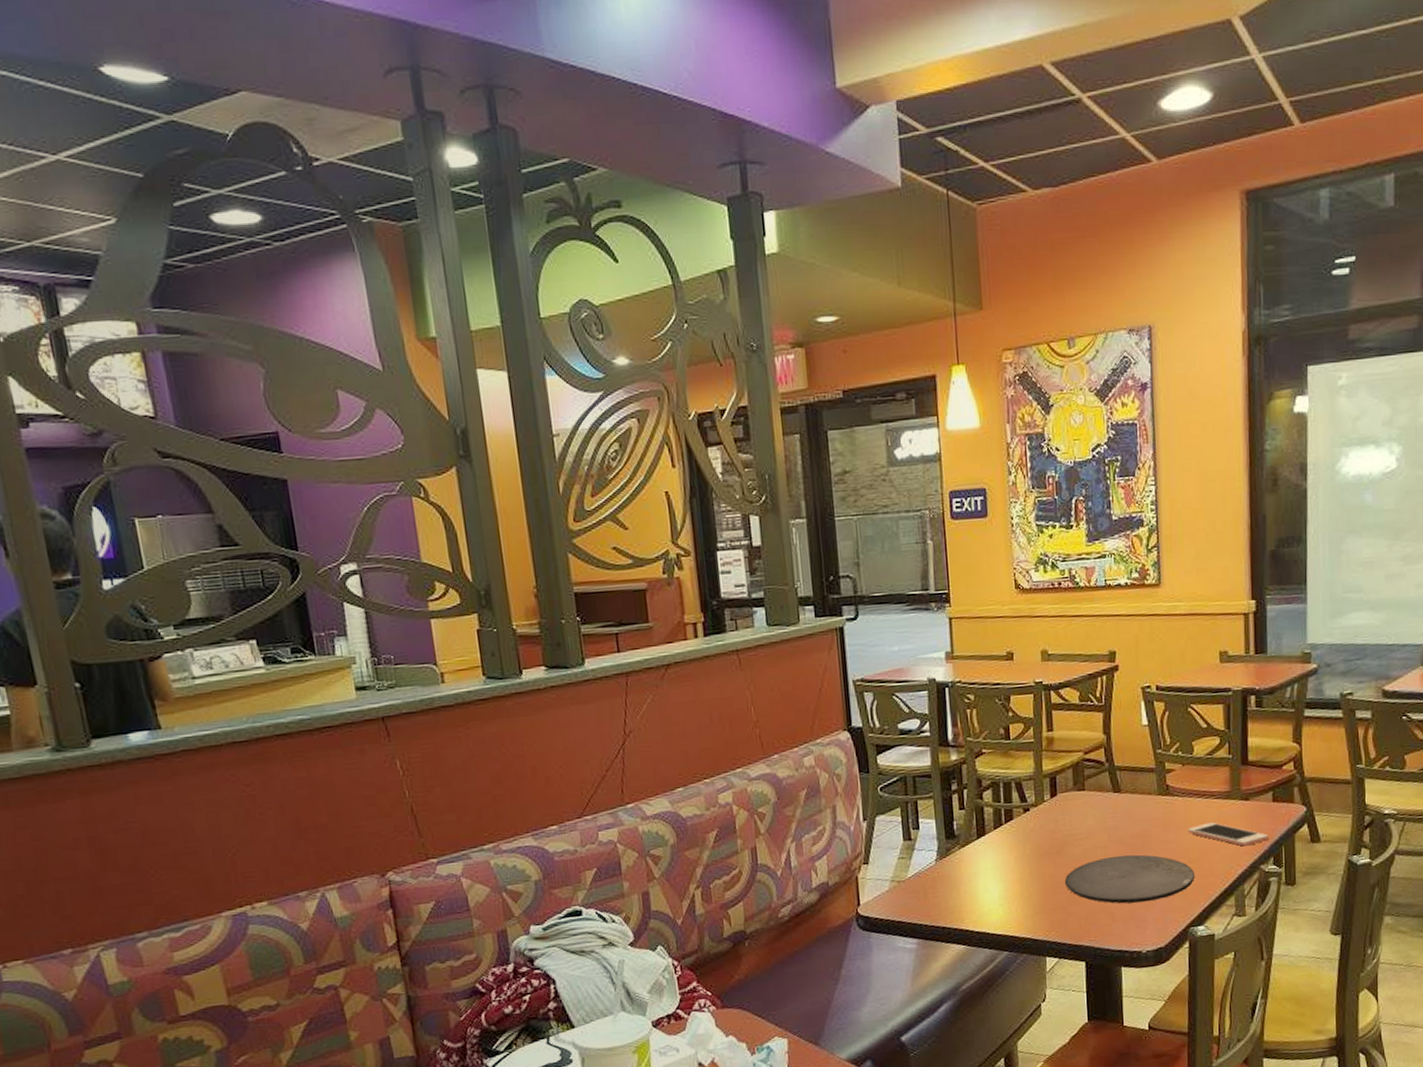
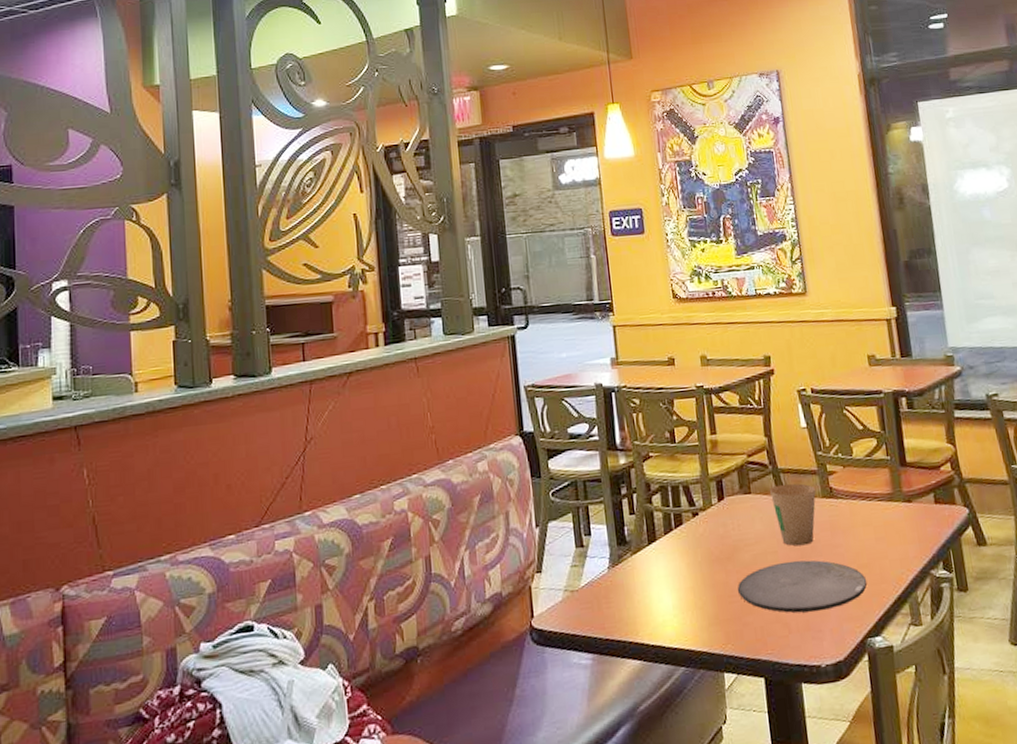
paper cup: none [1105,781,1152,842] -> present [770,483,816,546]
cell phone: present [1188,822,1269,847] -> none [855,525,936,551]

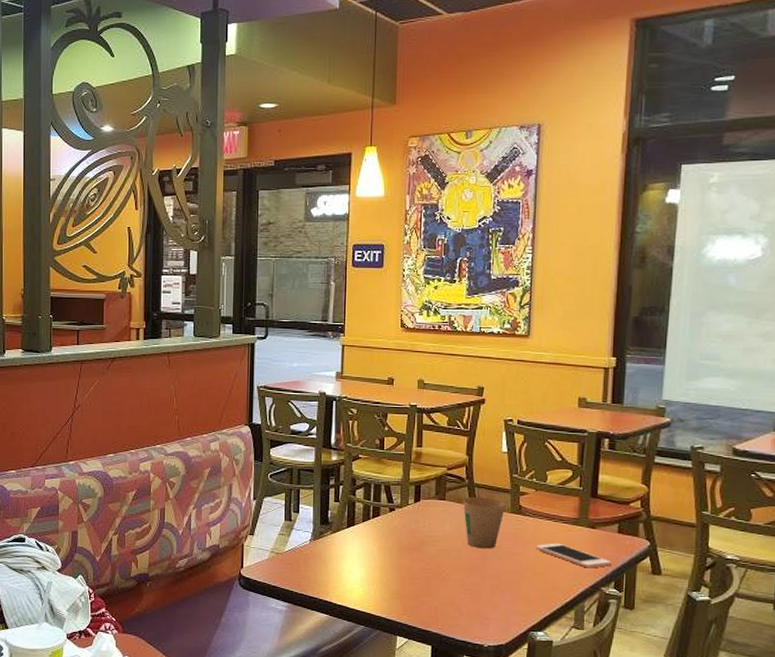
plate: present [737,560,868,613] -> none [419,559,539,603]
cell phone: none [855,525,936,551] -> present [536,543,612,568]

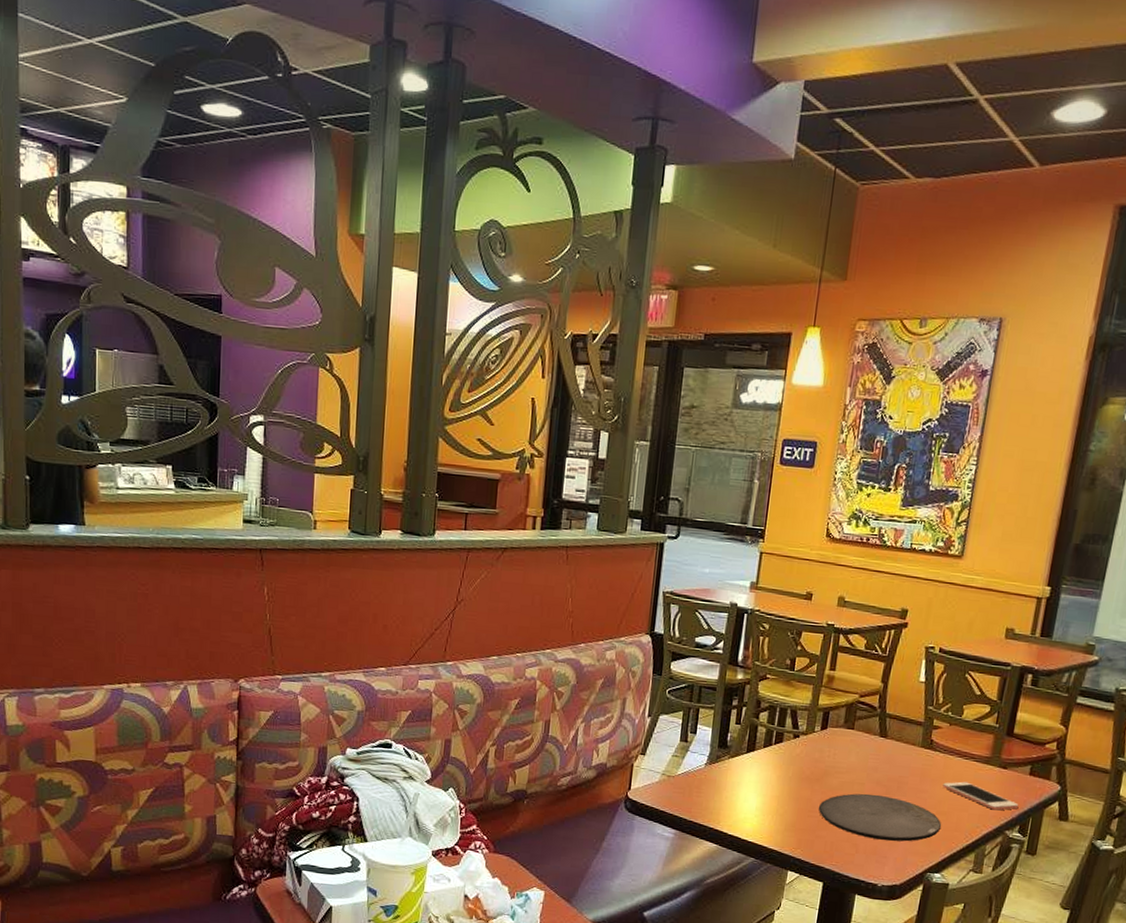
plate: none [419,559,539,603] -> present [818,793,942,842]
paper cup: present [463,496,505,549] -> none [871,727,917,785]

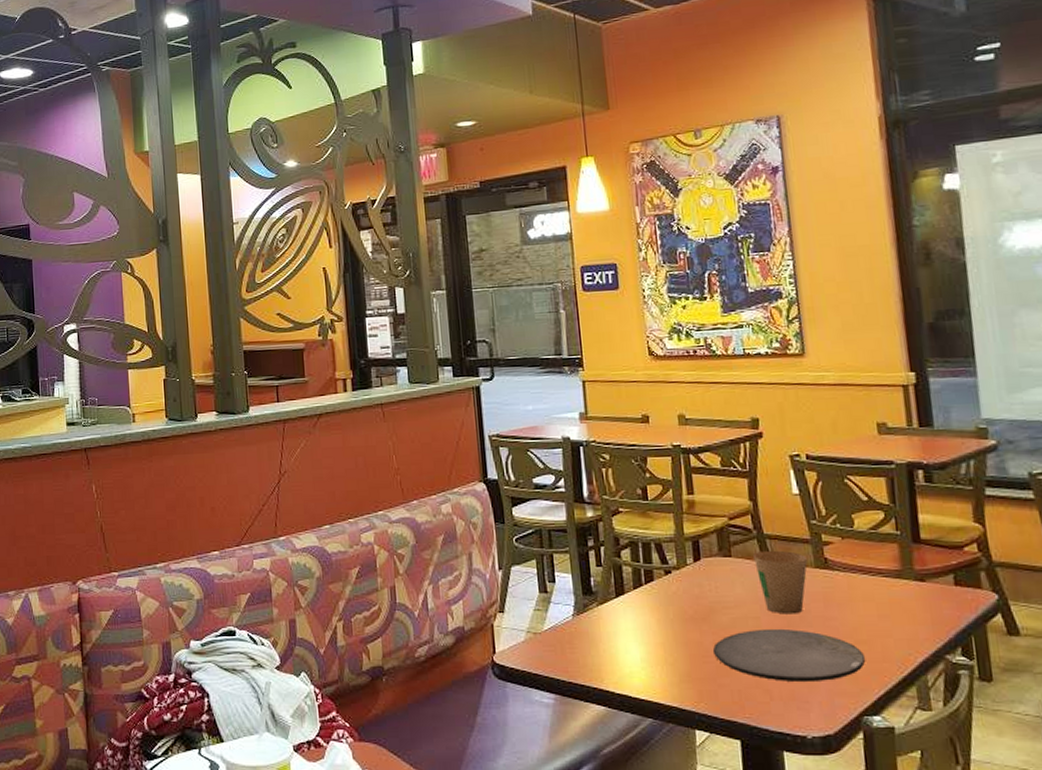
paper cup: none [871,727,917,785] -> present [753,550,808,615]
cell phone: present [943,781,1019,811] -> none [853,602,954,632]

